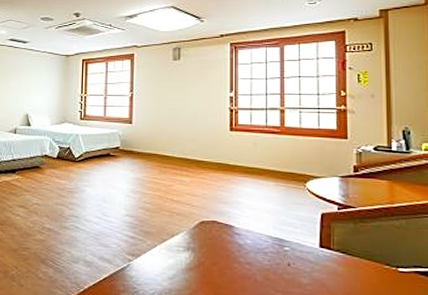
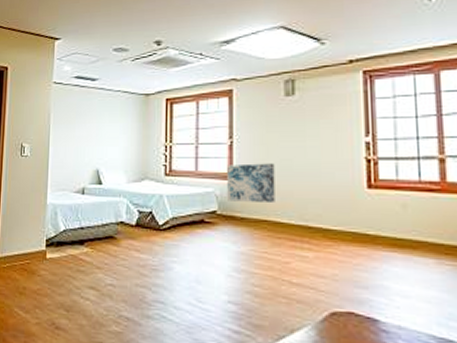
wall art: none [128,111,164,141] -> present [227,163,275,202]

